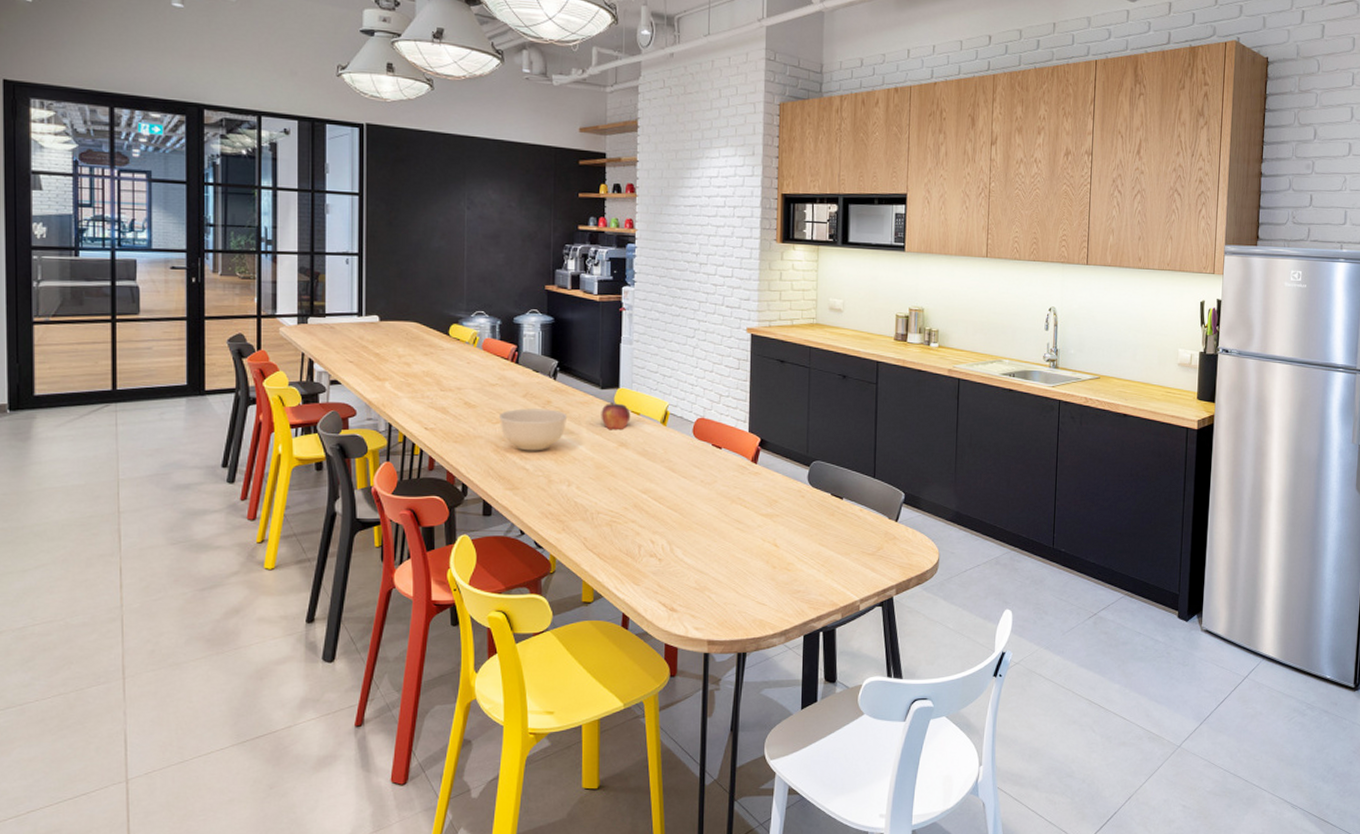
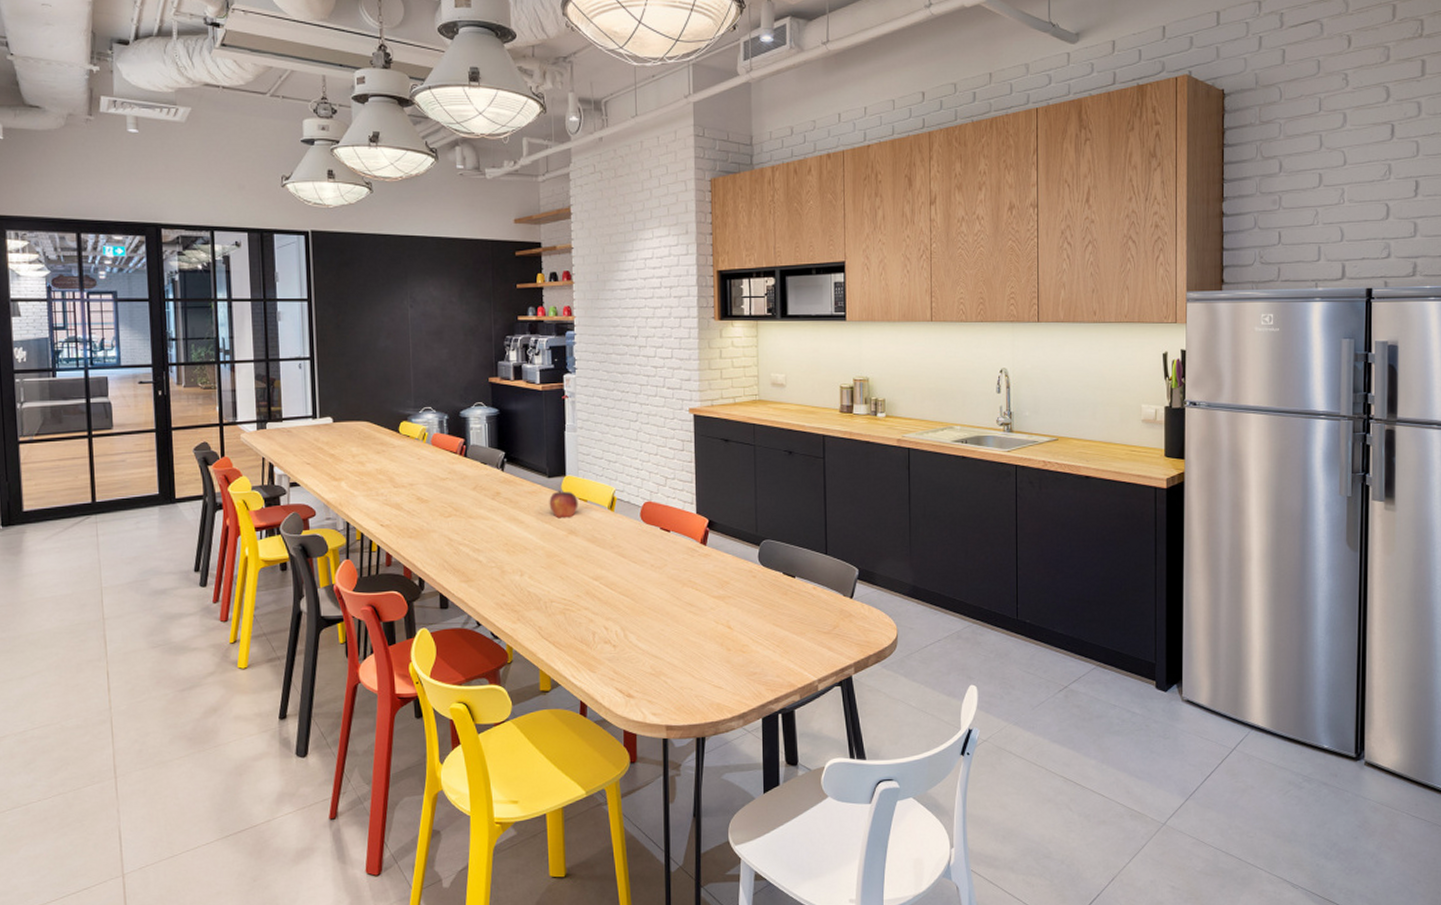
bowl: present [500,408,568,451] -> none [451,500,517,543]

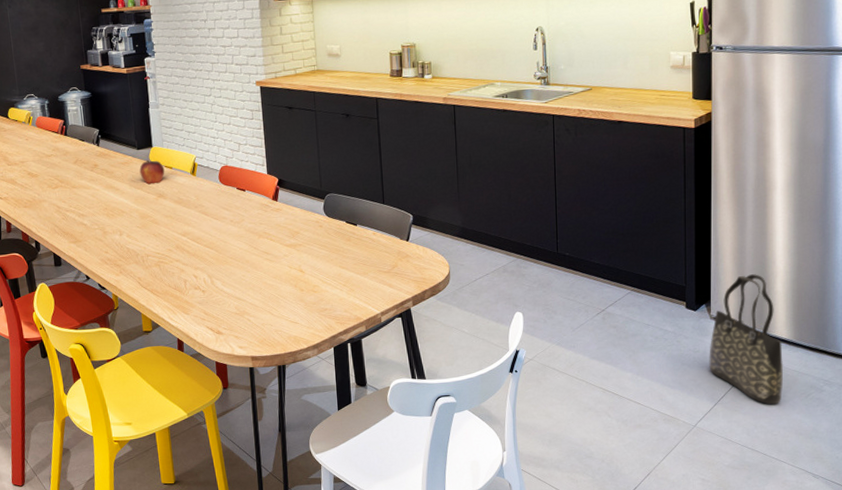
tote bag: none [1180,653,1260,802] -> present [709,274,784,405]

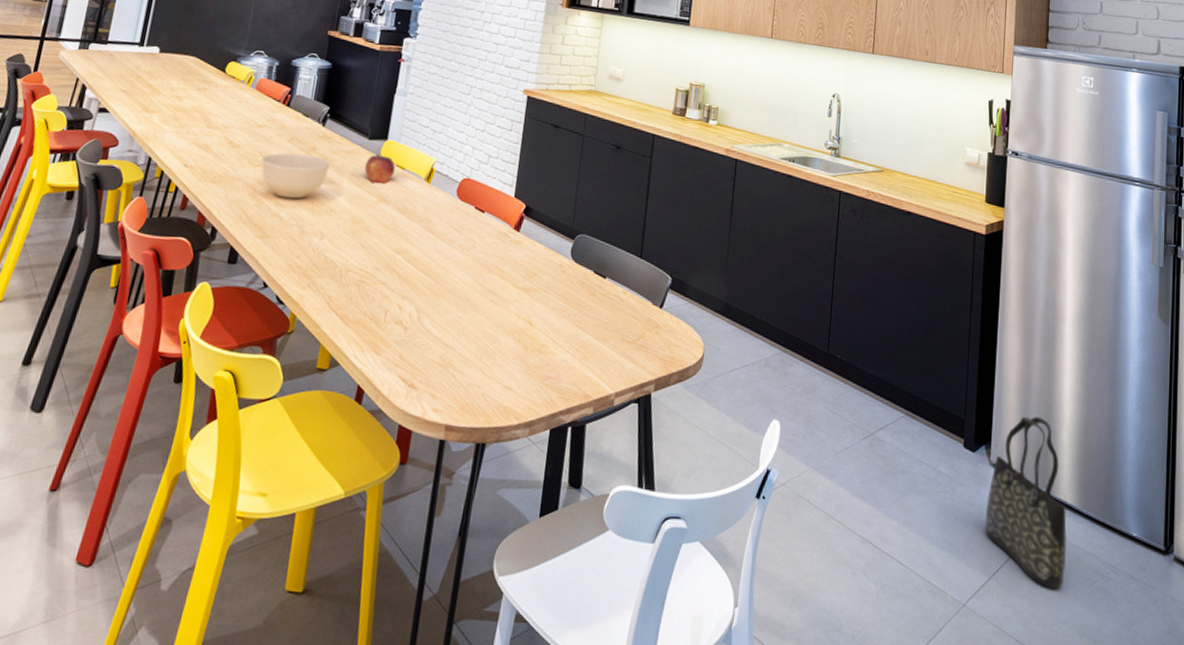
bowl: none [57,171,113,209] -> present [261,153,331,199]

